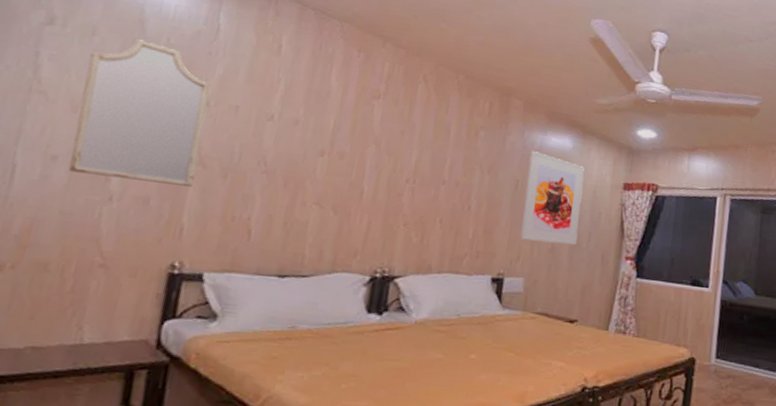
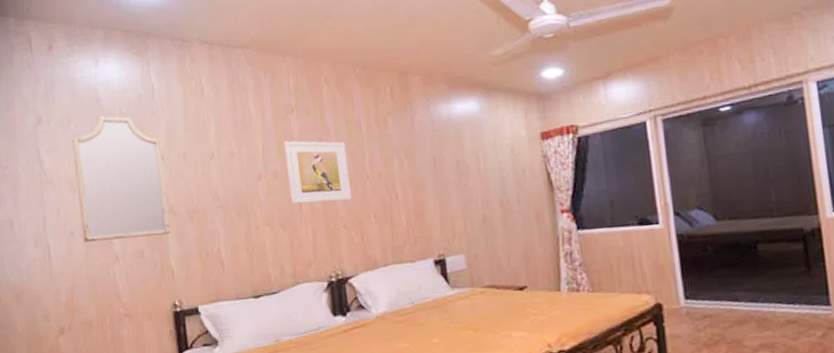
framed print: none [351,124,429,200] -> present [284,141,352,205]
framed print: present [520,151,585,246] -> none [439,123,507,216]

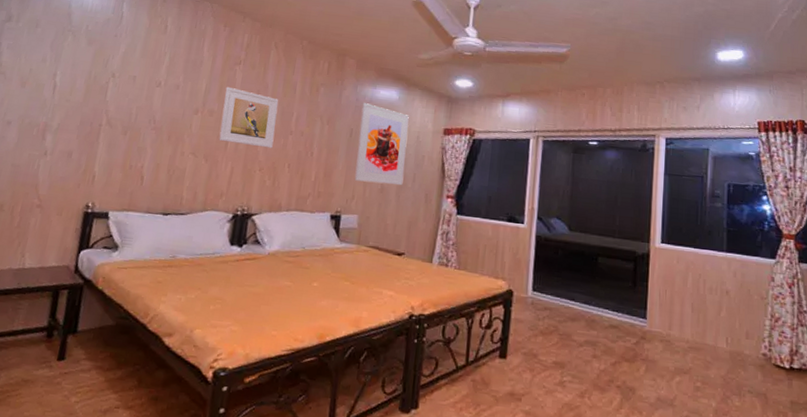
home mirror: present [71,116,171,242] -> none [18,28,116,142]
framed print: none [439,123,507,216] -> present [354,103,409,186]

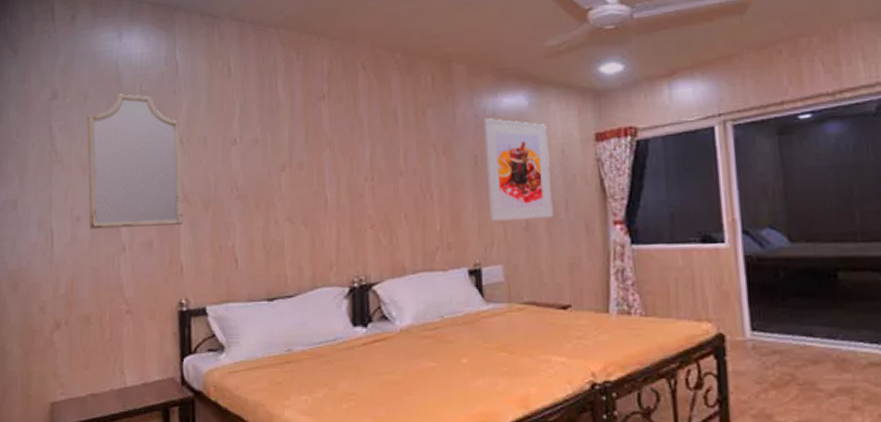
home mirror: none [18,28,116,142] -> present [86,93,183,229]
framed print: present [218,86,279,149] -> none [312,129,382,200]

